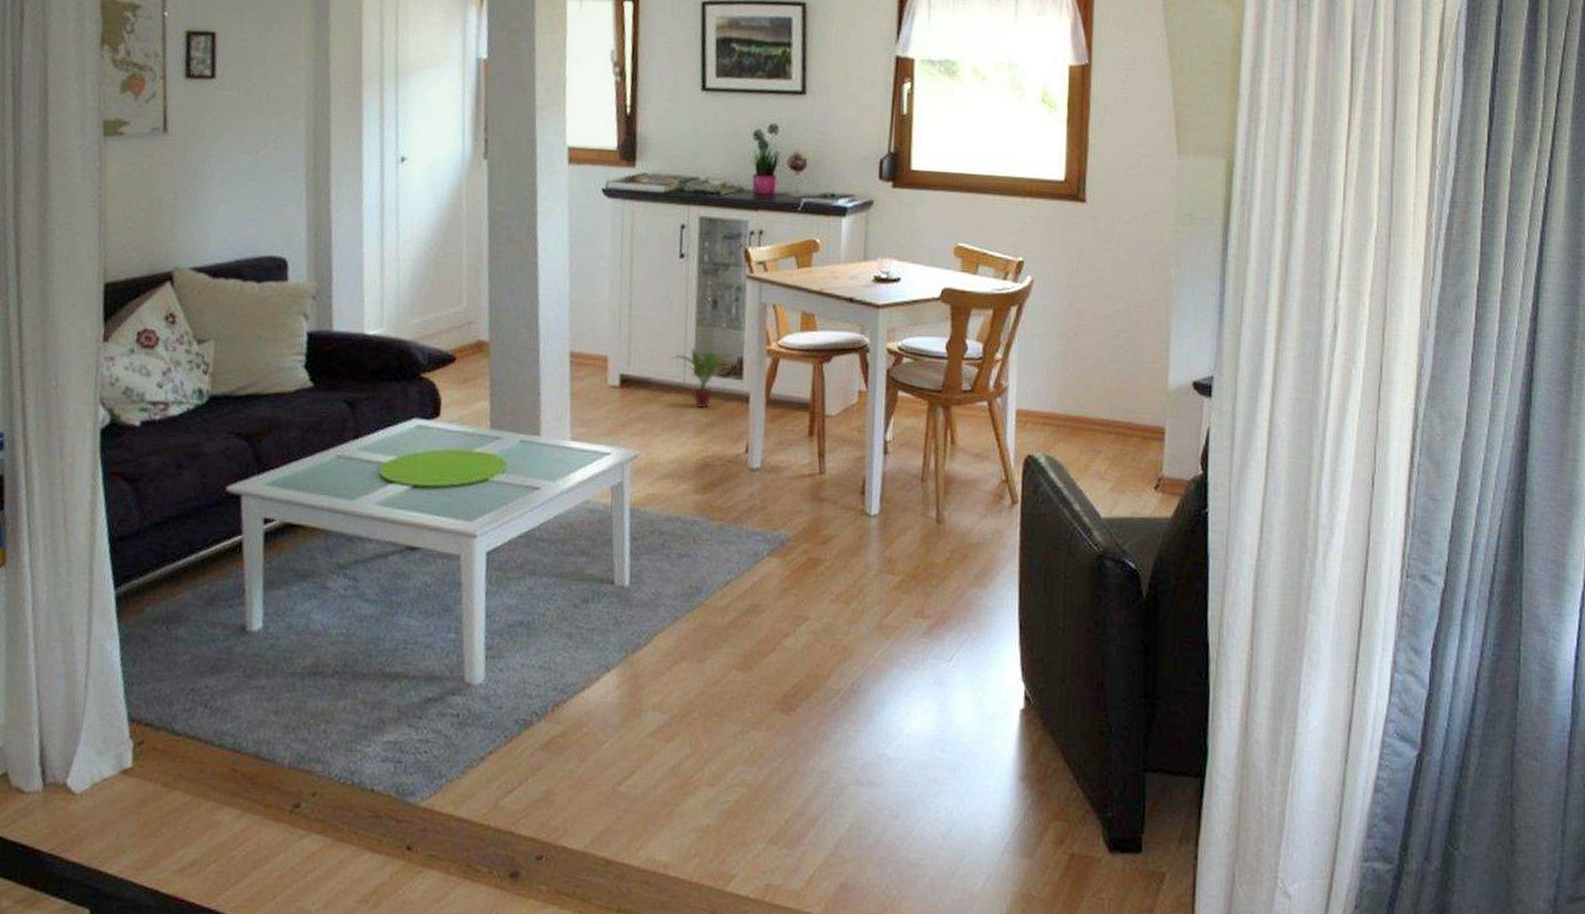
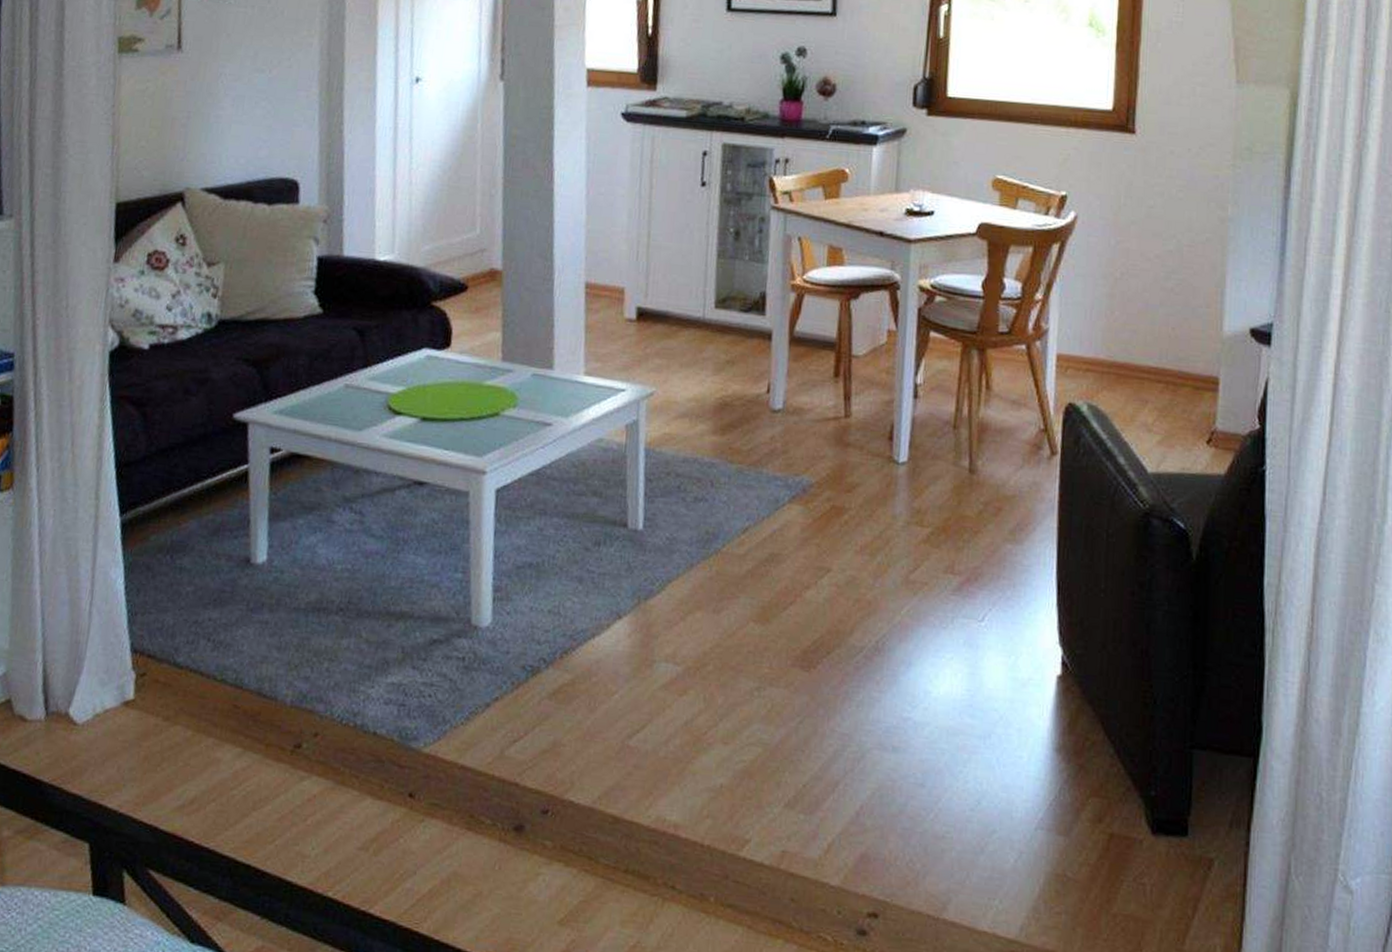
potted plant: present [672,345,734,409] -> none [692,279,757,346]

